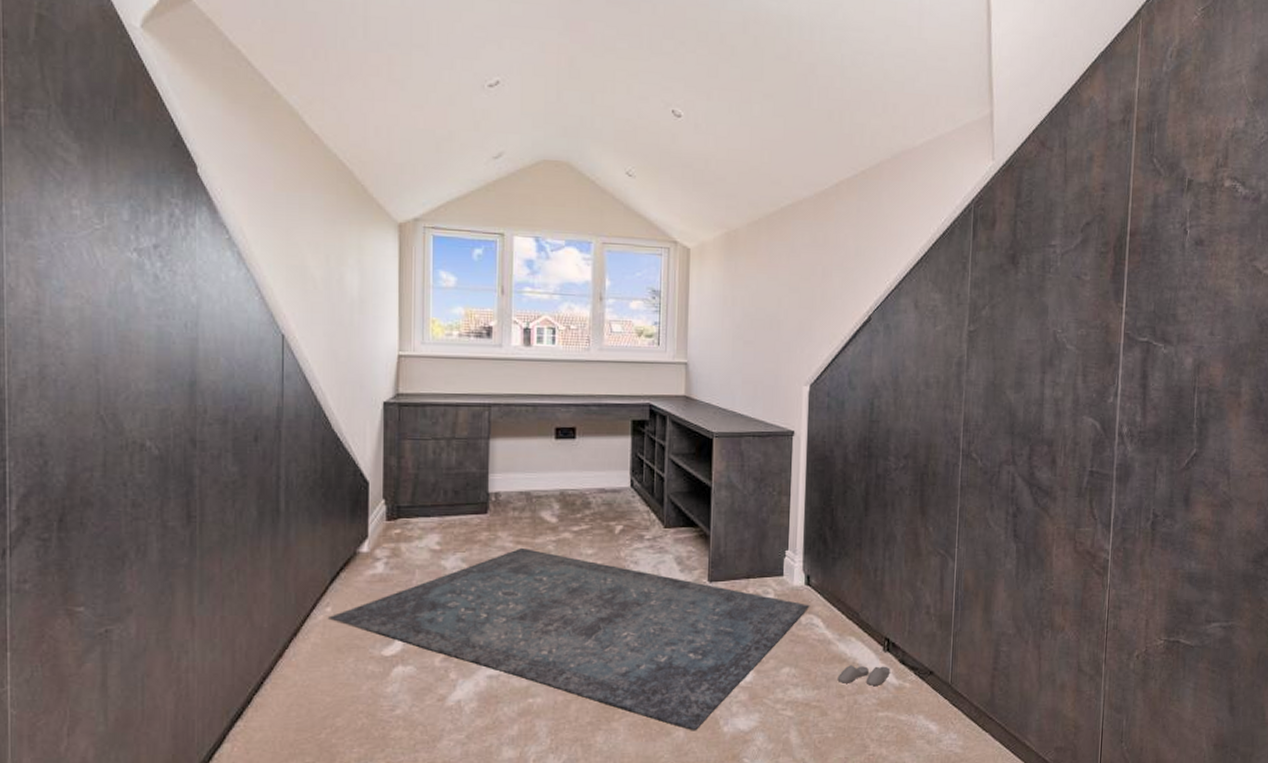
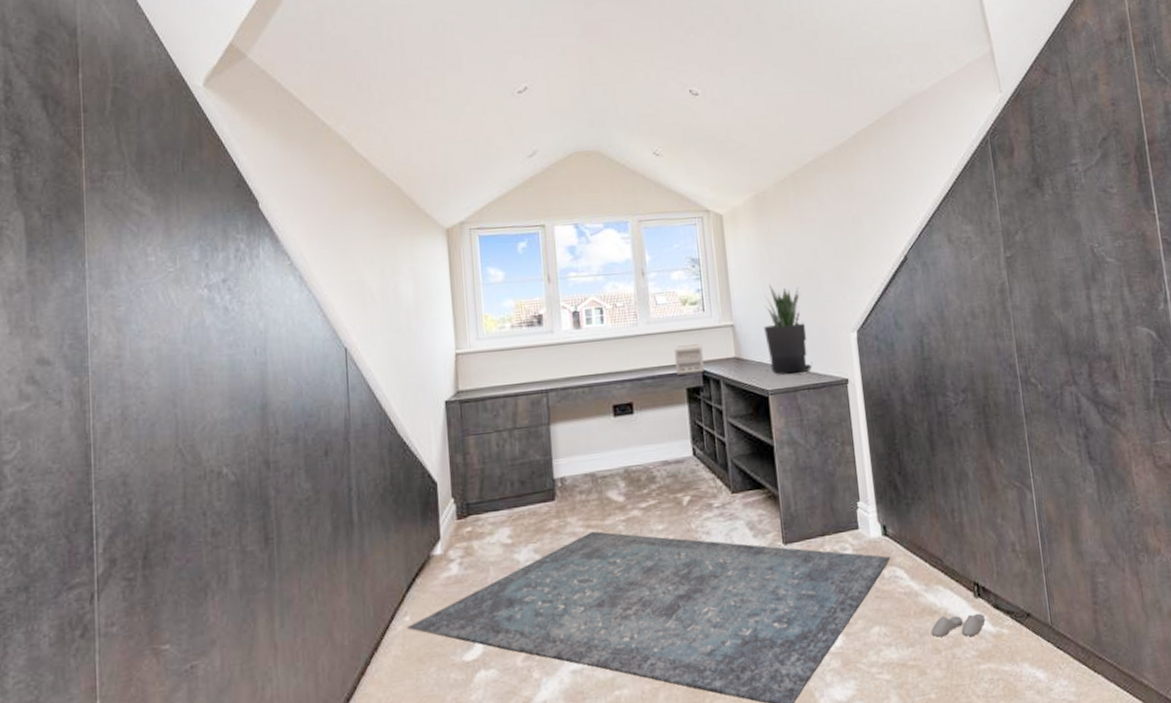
desk organizer: none [623,377,653,407] -> present [674,344,705,375]
planter: none [717,326,761,419] -> present [764,283,813,375]

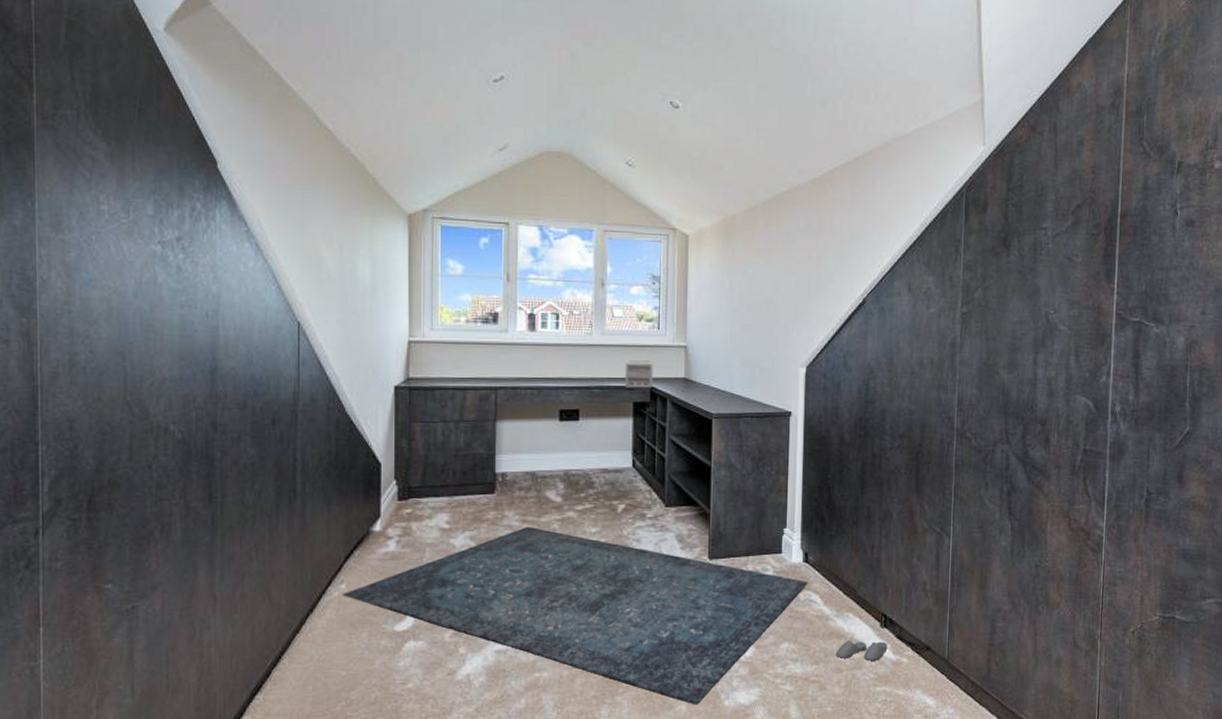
planter: present [764,283,813,375] -> none [716,310,759,400]

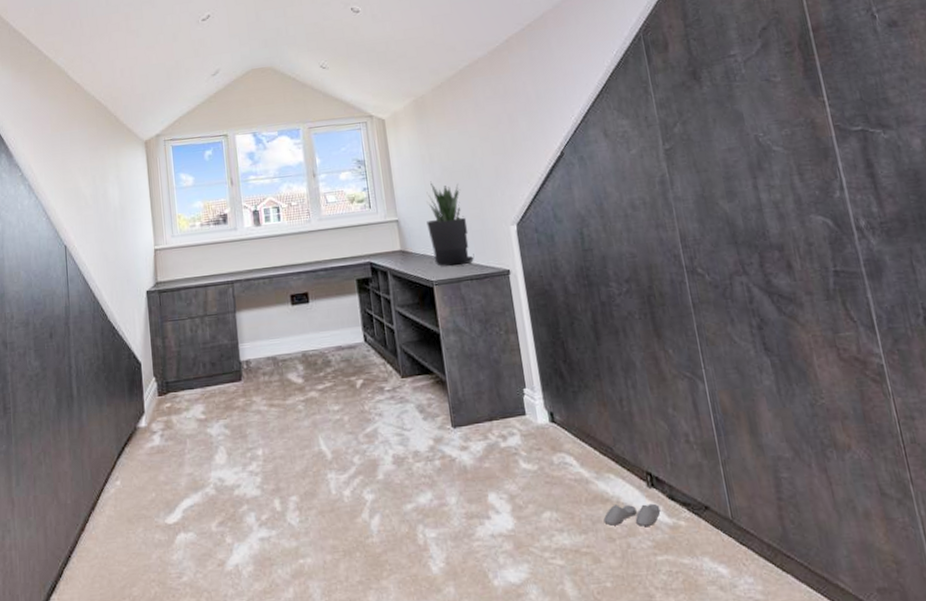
rug: present [342,526,808,705] -> none [118,409,560,587]
desk organizer: present [624,360,654,389] -> none [344,238,373,268]
planter: none [716,310,759,400] -> present [426,181,475,266]

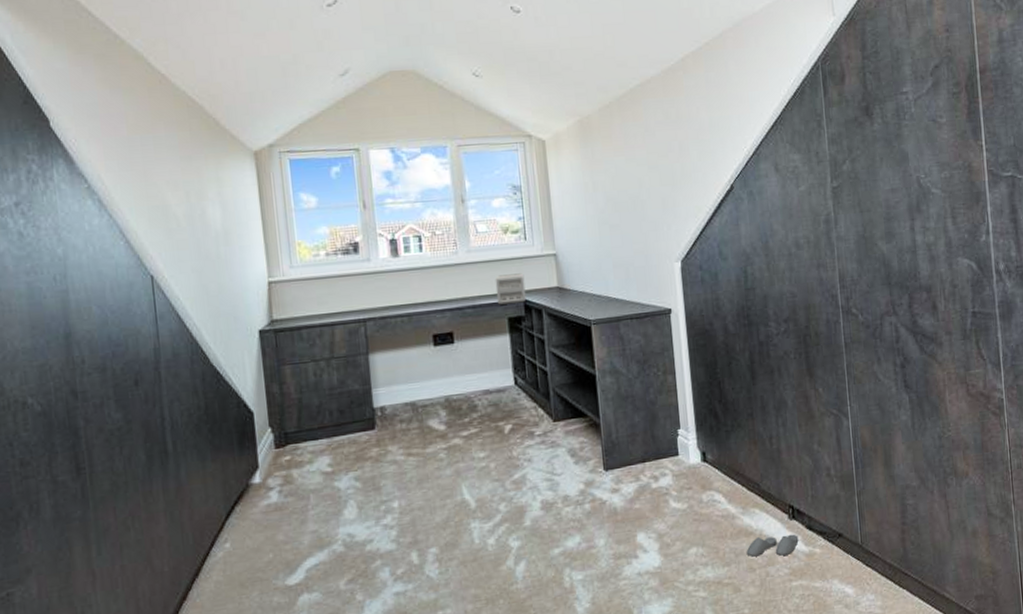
desk organizer: none [344,238,373,268] -> present [495,273,527,305]
planter: present [426,181,475,266] -> none [587,212,636,304]

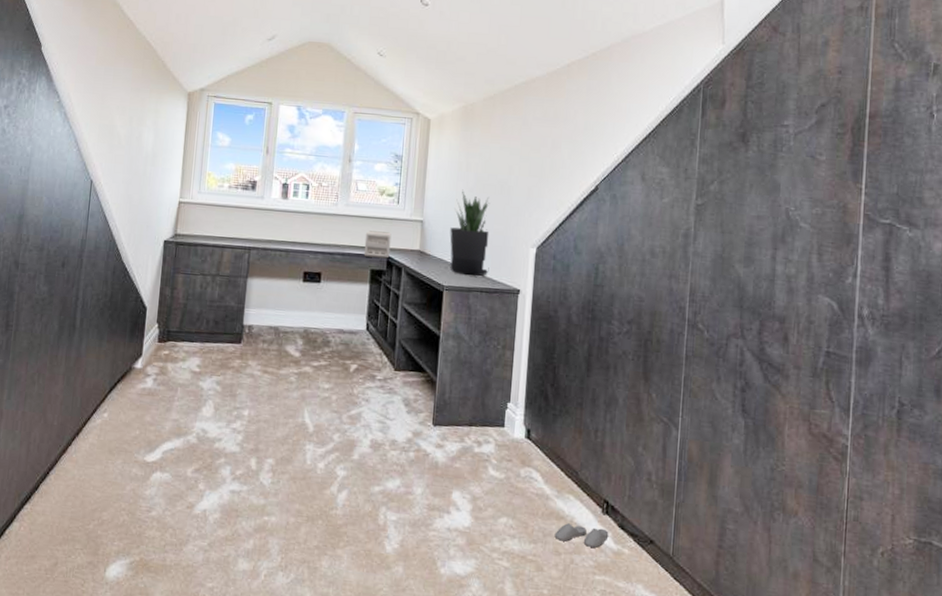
planter: none [587,212,636,304] -> present [450,189,490,276]

